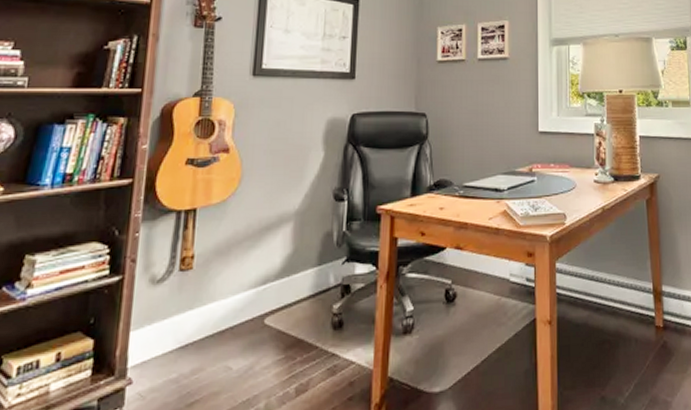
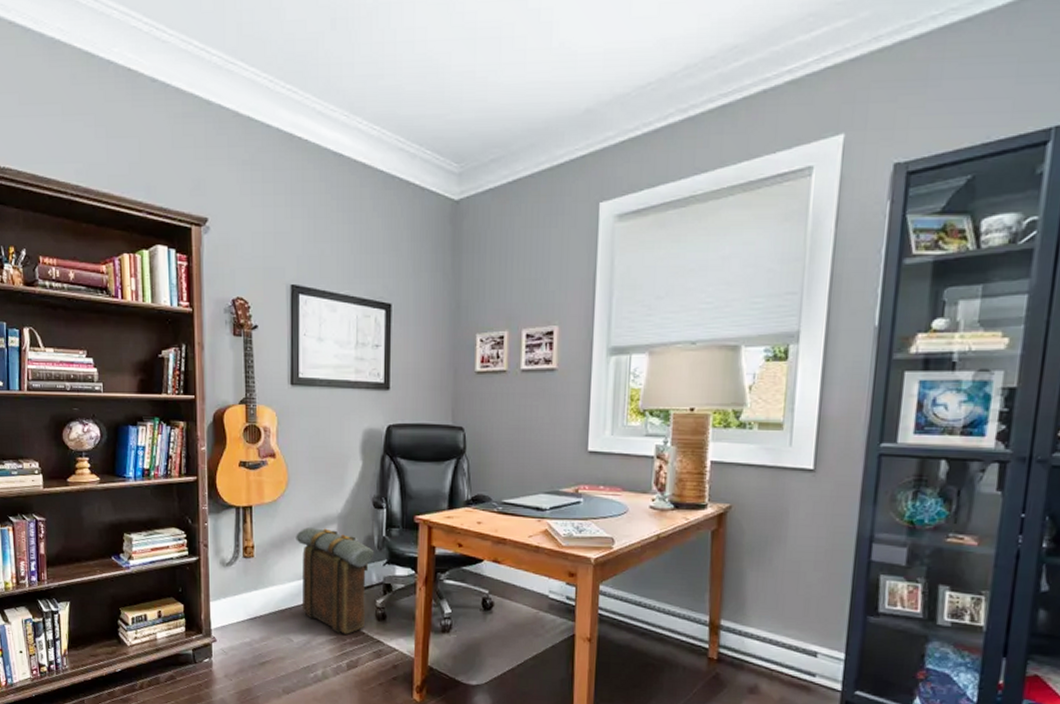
backpack: none [245,227,333,352] -> present [296,527,375,635]

